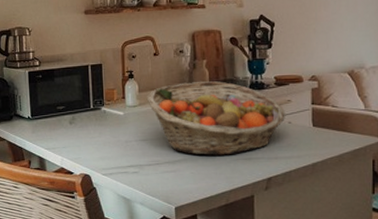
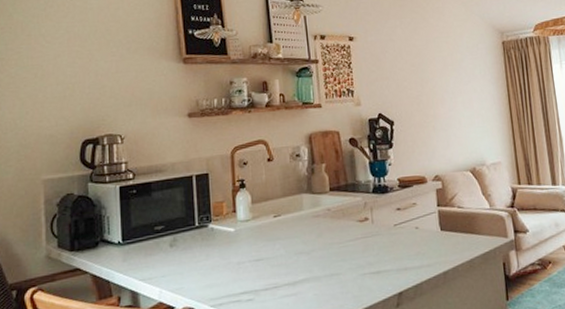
fruit basket: present [147,81,285,156] -> none [262,186,412,273]

